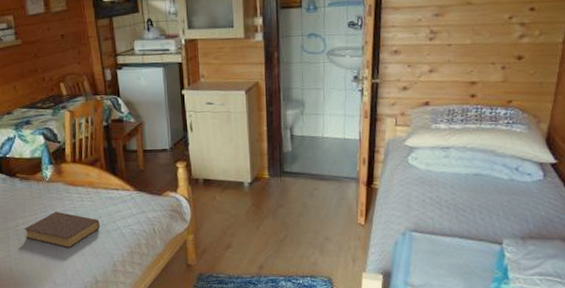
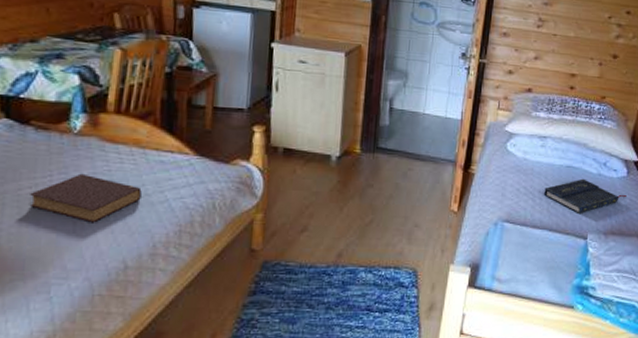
book: none [452,185,544,220] -> present [544,178,627,213]

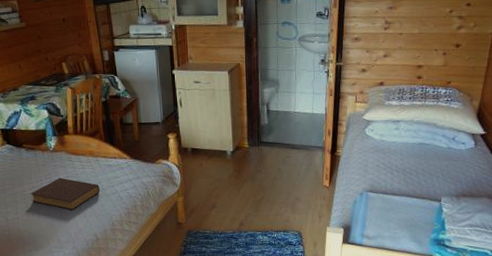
book: present [544,178,627,213] -> none [401,152,475,181]

